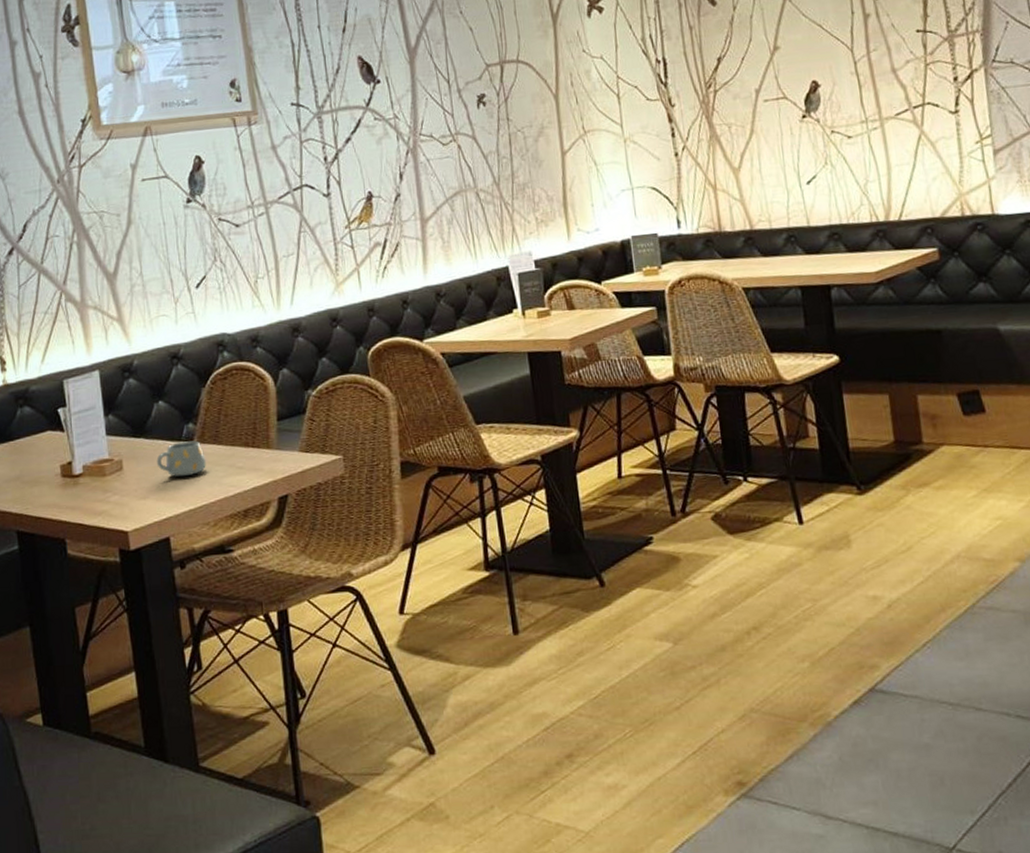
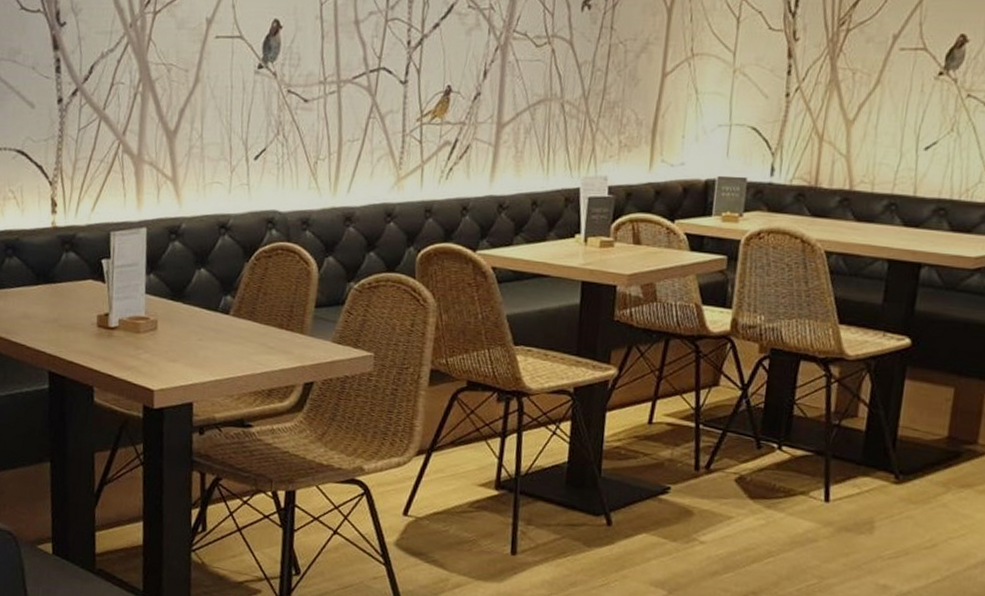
mug: present [156,440,206,477] -> none [190,312,239,348]

